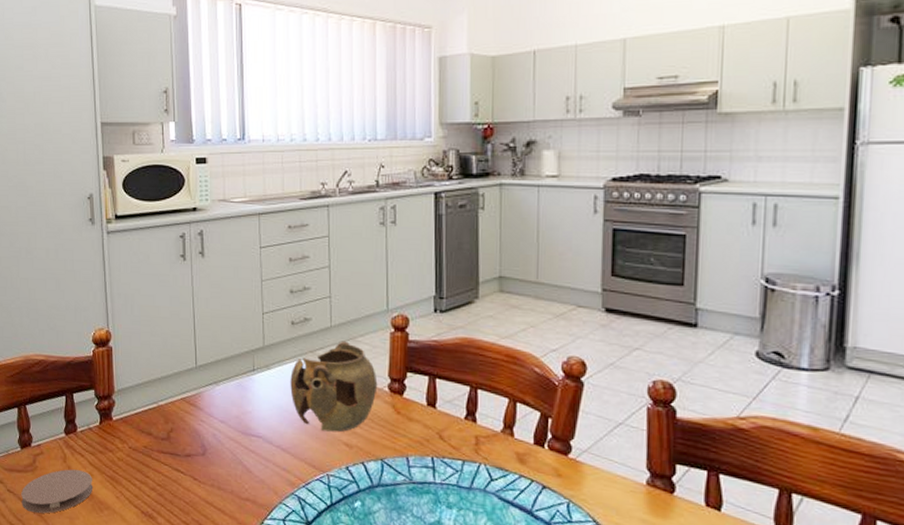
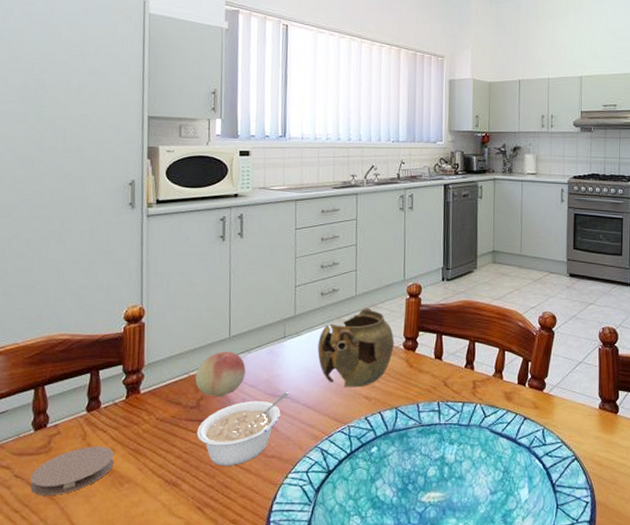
fruit: none [165,382,214,431] -> present [195,352,246,397]
legume: none [169,431,261,505] -> present [196,392,289,467]

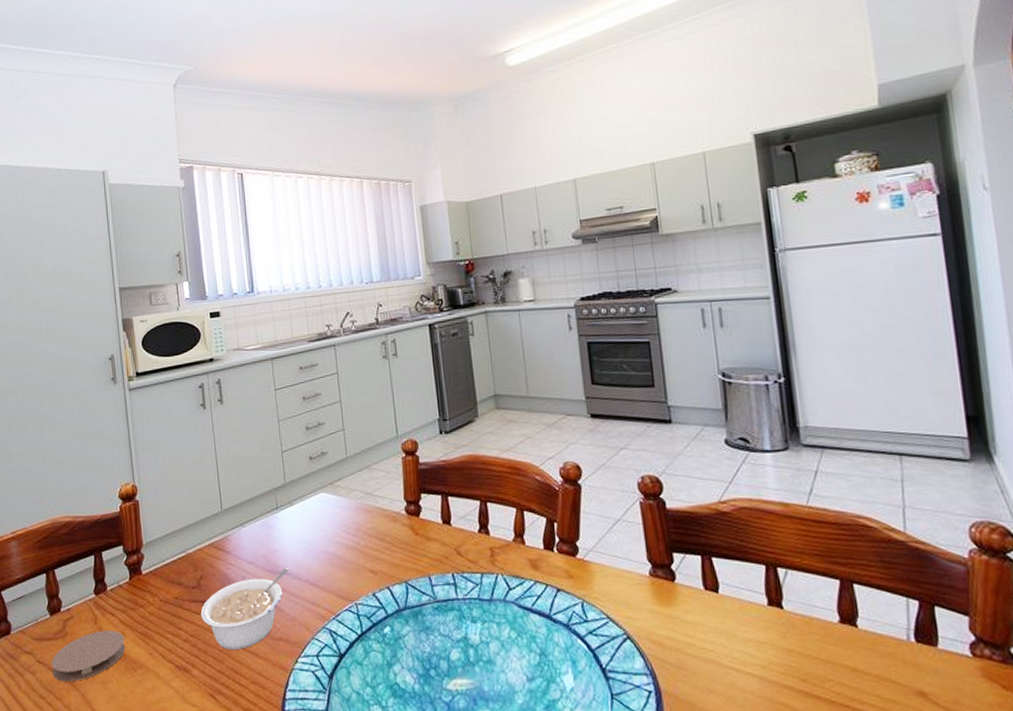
fruit: present [195,352,246,397] -> none [193,527,242,576]
teapot: present [317,307,395,387] -> none [312,470,395,560]

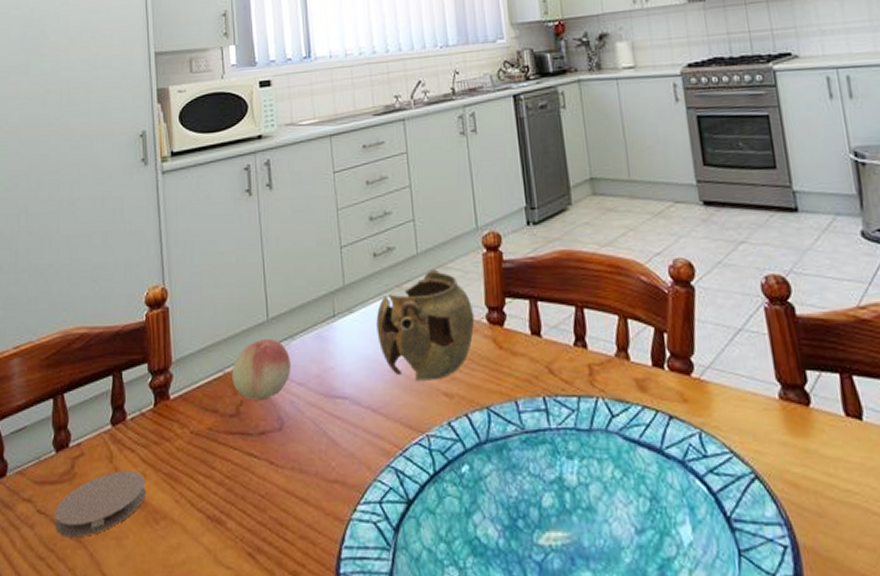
fruit: none [193,527,242,576] -> present [232,339,291,401]
legume: present [200,568,289,651] -> none [239,391,347,496]
teapot: none [312,470,395,560] -> present [376,269,475,381]

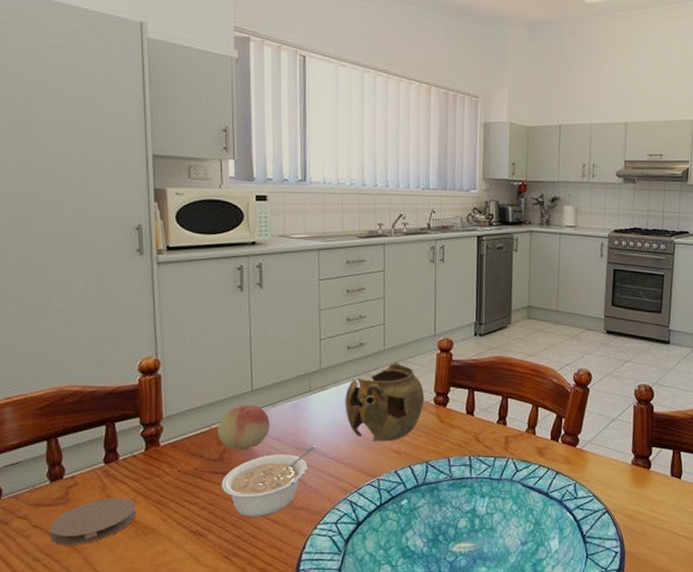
legume: none [239,391,347,496] -> present [221,446,316,518]

